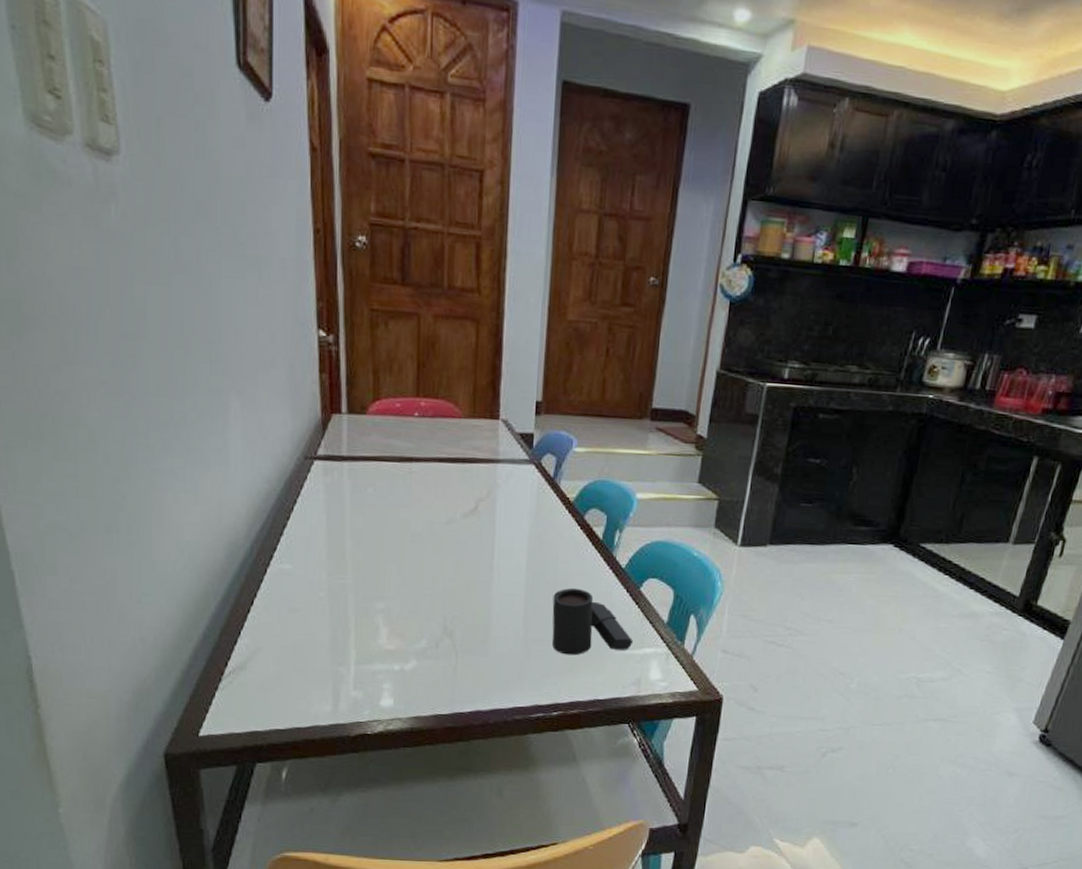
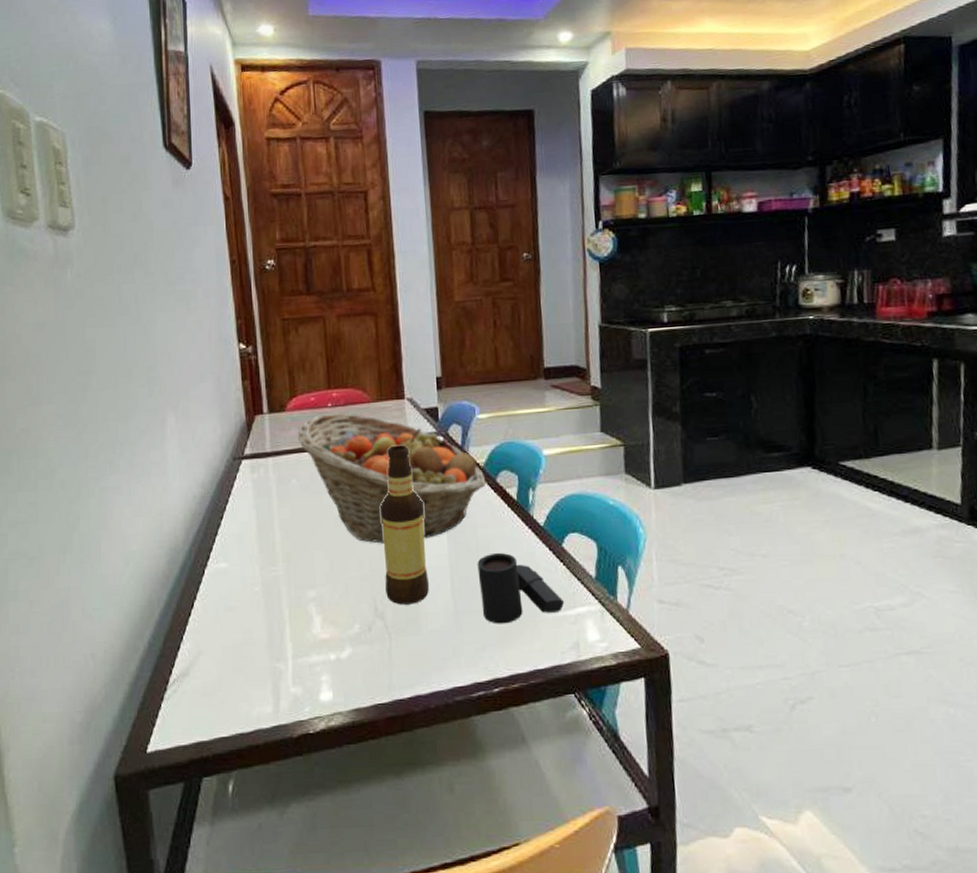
fruit basket: none [377,423,574,566] -> present [297,413,486,544]
bottle: none [457,467,506,627] -> present [380,444,429,605]

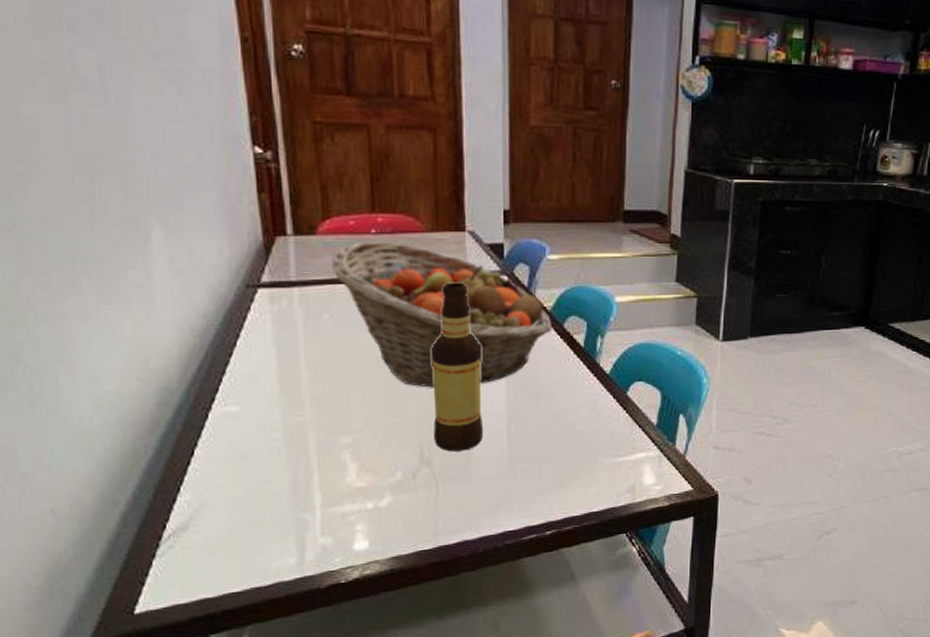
coffee mug: present [477,552,565,624] -> none [537,399,624,470]

